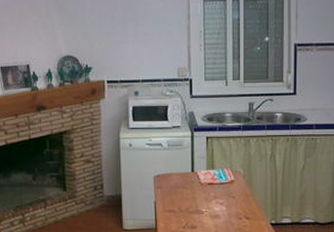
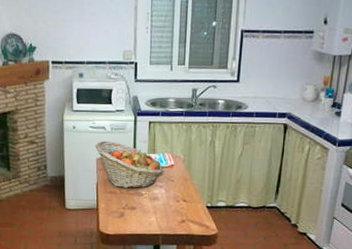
fruit basket: none [152,158,223,207] -> present [95,141,163,189]

